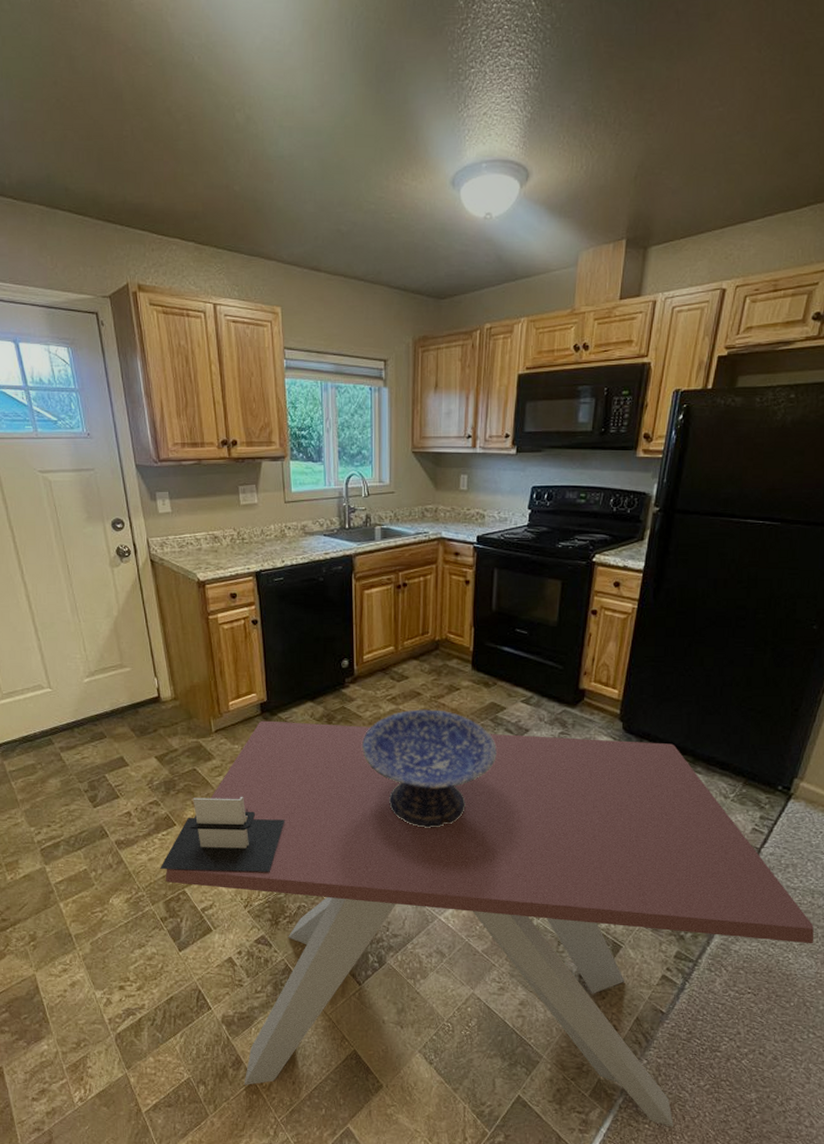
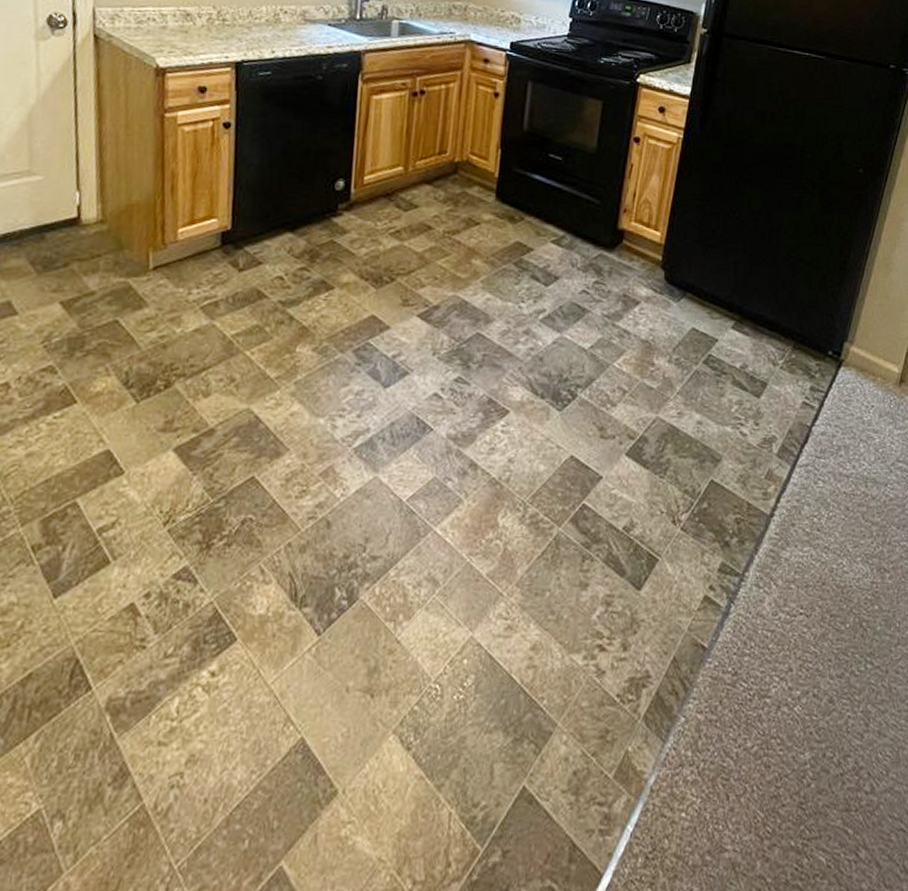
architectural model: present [160,796,285,872] -> none [42,360,238,471]
dining table: present [165,720,815,1127] -> none [47,255,869,813]
decorative bowl: present [362,709,497,828] -> none [352,247,520,404]

